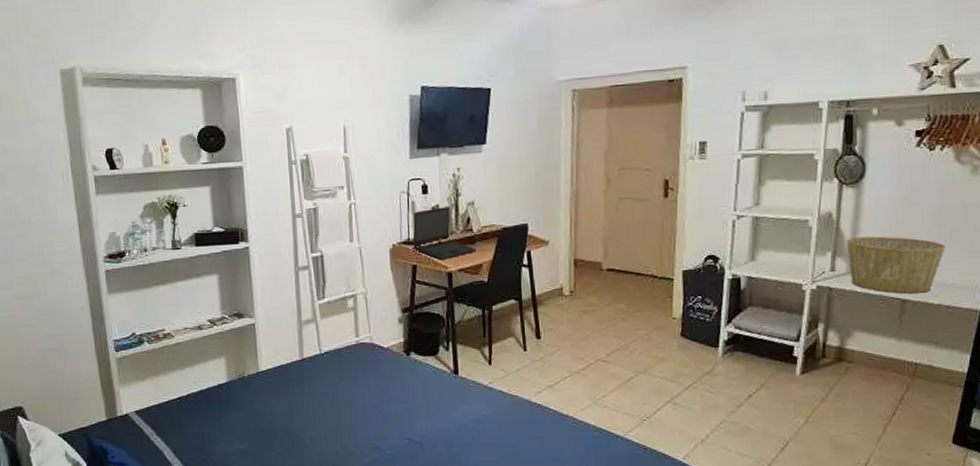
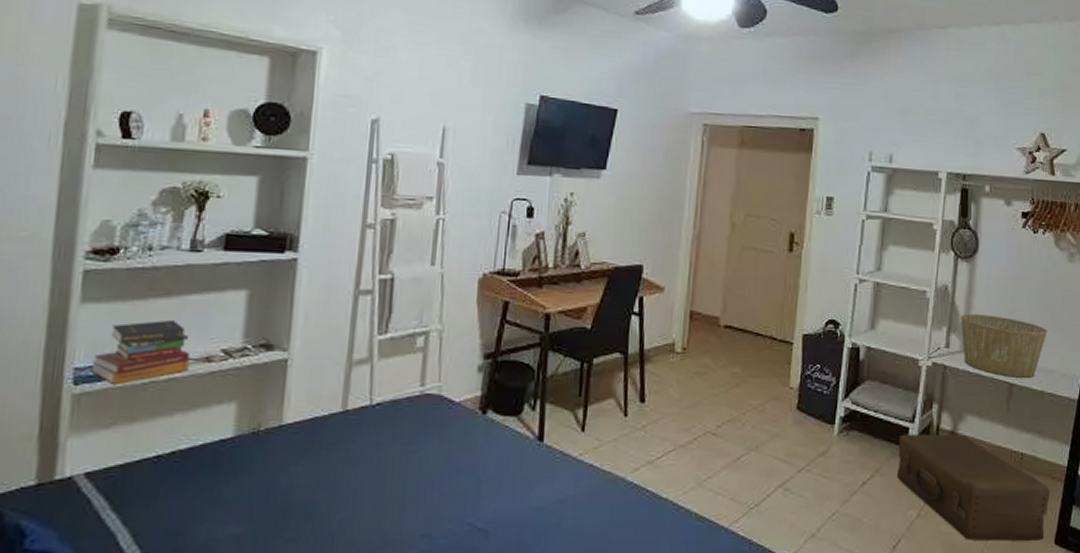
books: none [124,300,188,350] -> present [91,319,190,384]
laptop: present [412,207,476,260] -> none [507,235,582,298]
suitcase: none [783,349,948,442] -> present [897,434,1050,542]

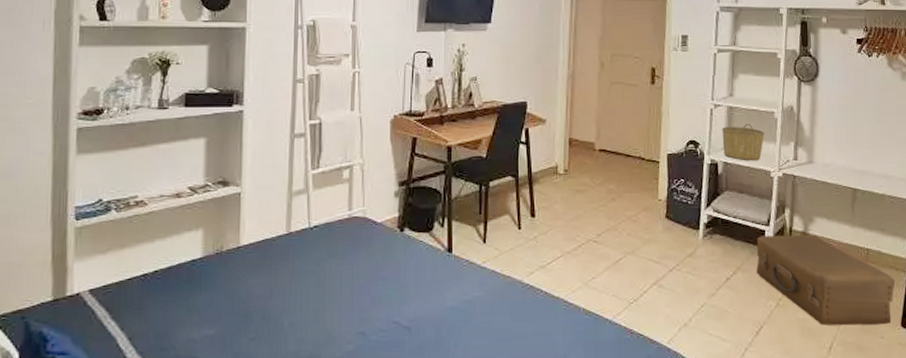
books: present [91,319,190,384] -> none [88,164,164,218]
basket: none [866,303,915,347] -> present [722,123,765,161]
basket: present [960,314,1048,378] -> none [806,130,886,183]

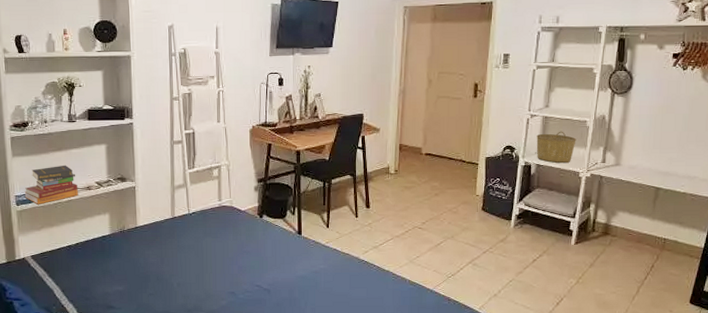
books: none [88,164,164,218] -> present [24,165,78,204]
suitcase: present [756,234,895,326] -> none [561,225,688,301]

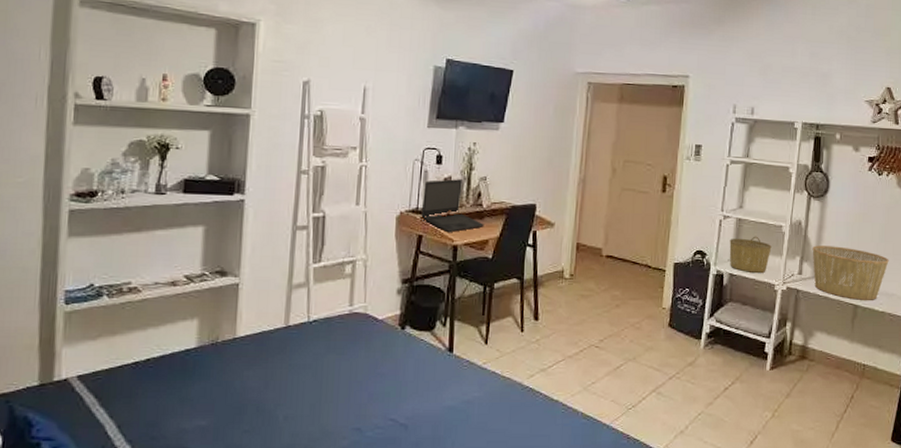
books: present [24,165,78,204] -> none [79,250,158,304]
laptop: none [269,97,321,140] -> present [421,179,484,232]
basket: none [615,136,692,183] -> present [812,245,889,300]

